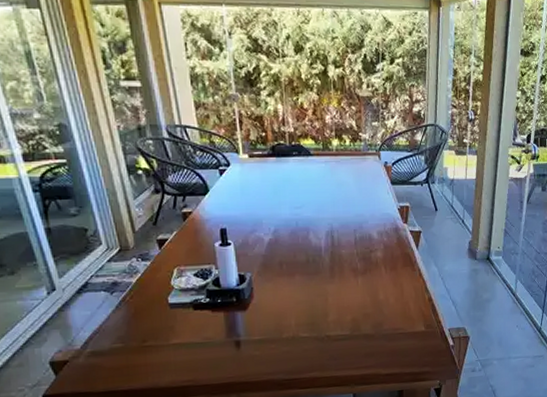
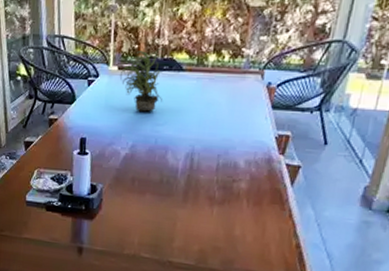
potted plant: none [251,134,298,197] -> present [119,47,165,112]

